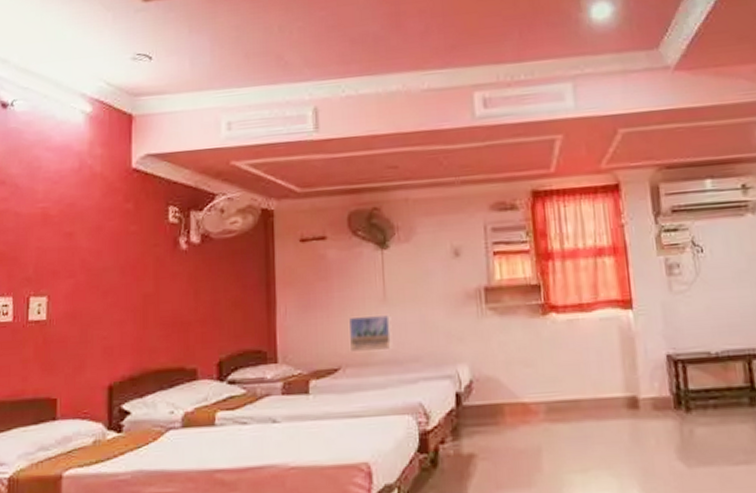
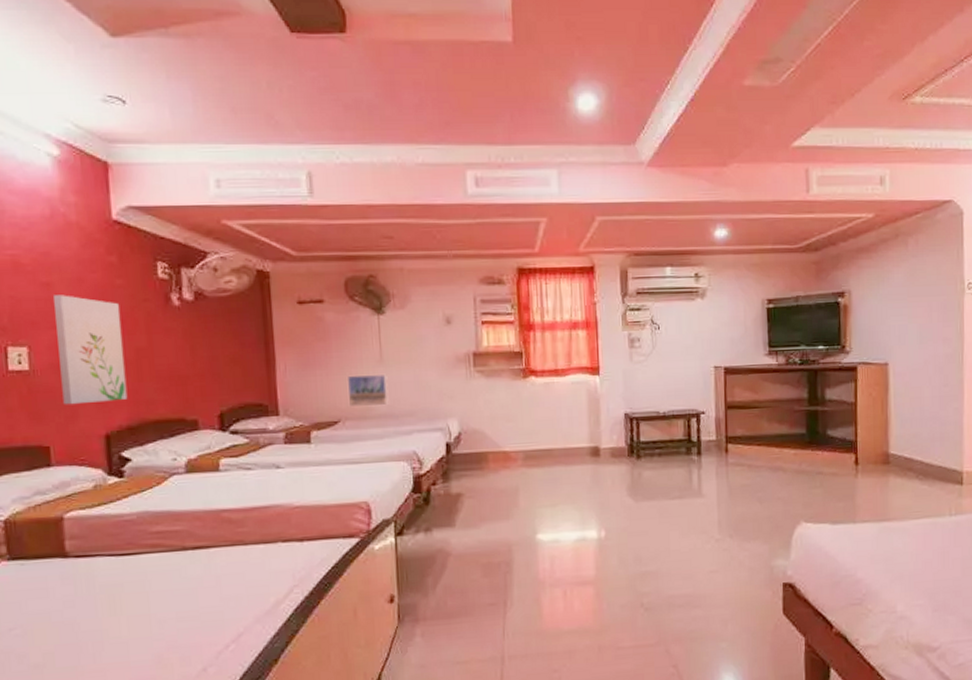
wall art: none [73,243,132,355] -> present [54,295,128,405]

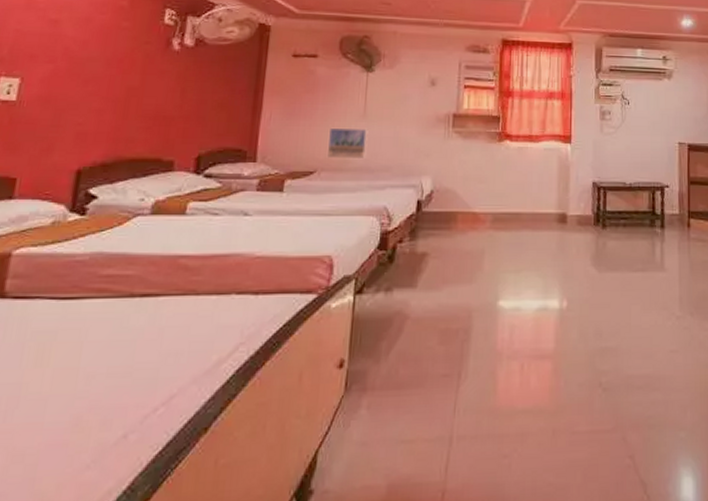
wall art: present [54,295,128,405] -> none [42,32,121,138]

